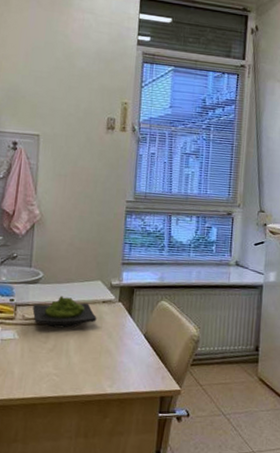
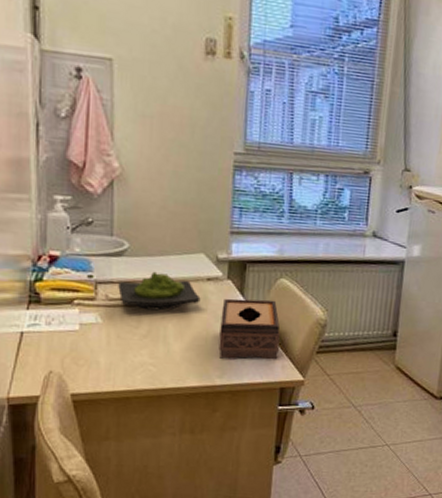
tissue box: none [110,318,161,372] -> present [218,298,280,360]

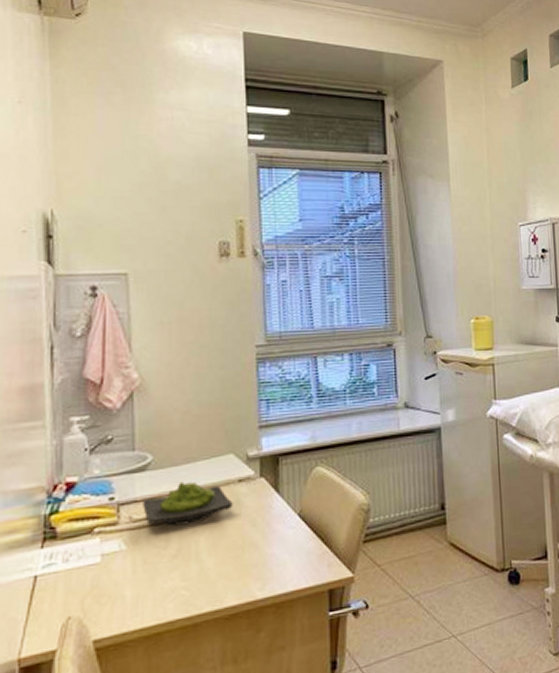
tissue box: present [218,298,280,360] -> none [257,491,323,568]

